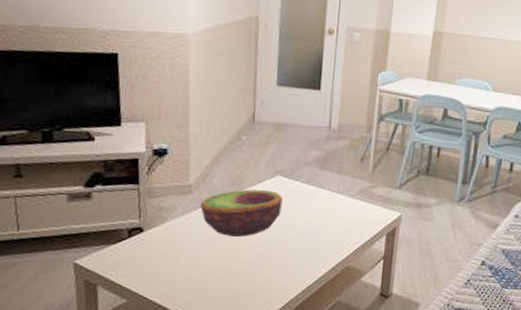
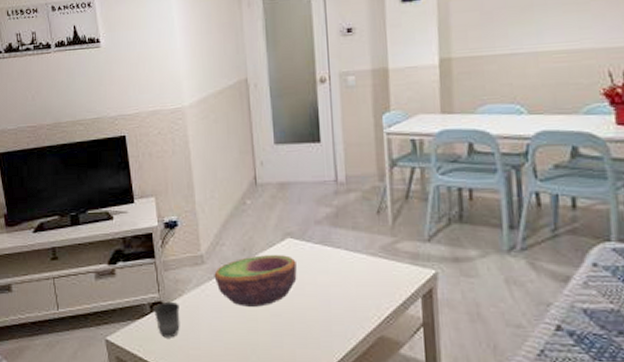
mug: none [131,227,161,263] -> present [153,301,180,338]

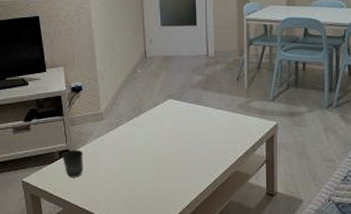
bowl: present [214,255,297,307] -> none [111,112,175,152]

